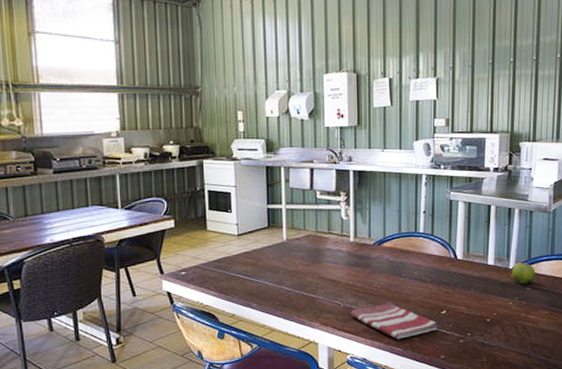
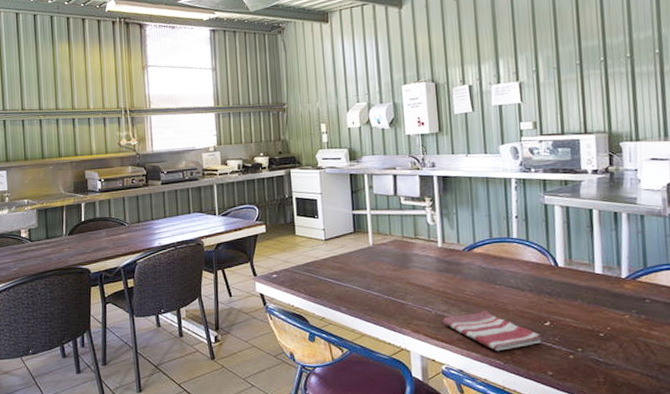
fruit: present [512,262,536,286] -> none [625,271,655,297]

